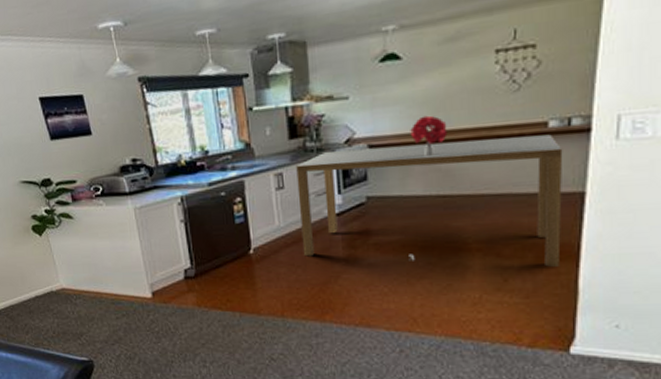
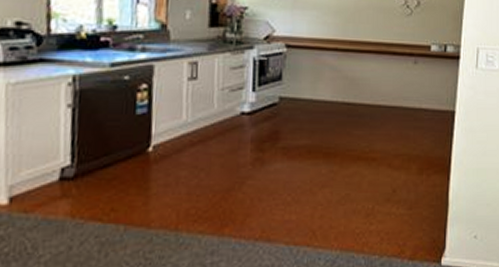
dining table: present [296,134,563,267] -> none [208,46,441,179]
bouquet: present [410,115,448,156] -> none [324,24,355,63]

